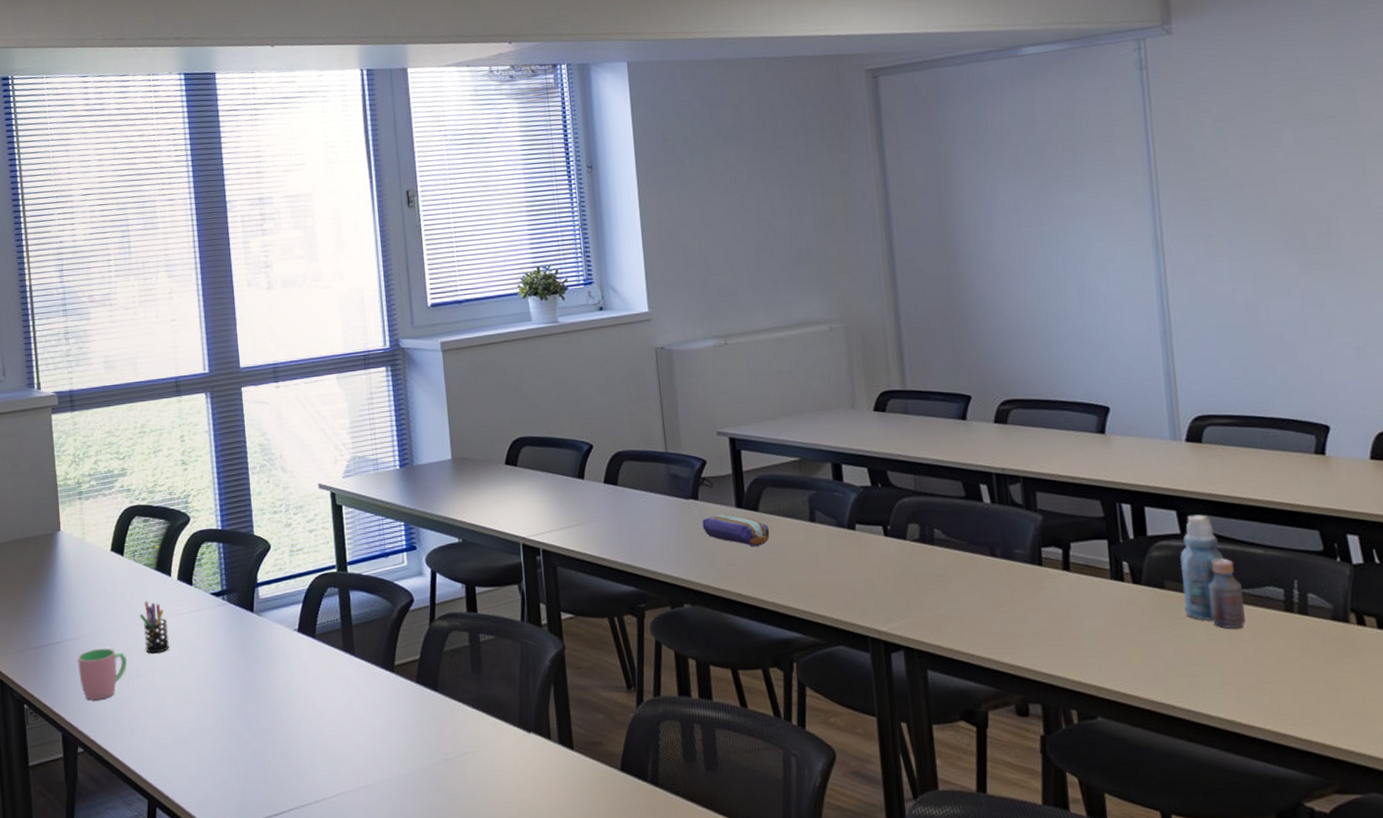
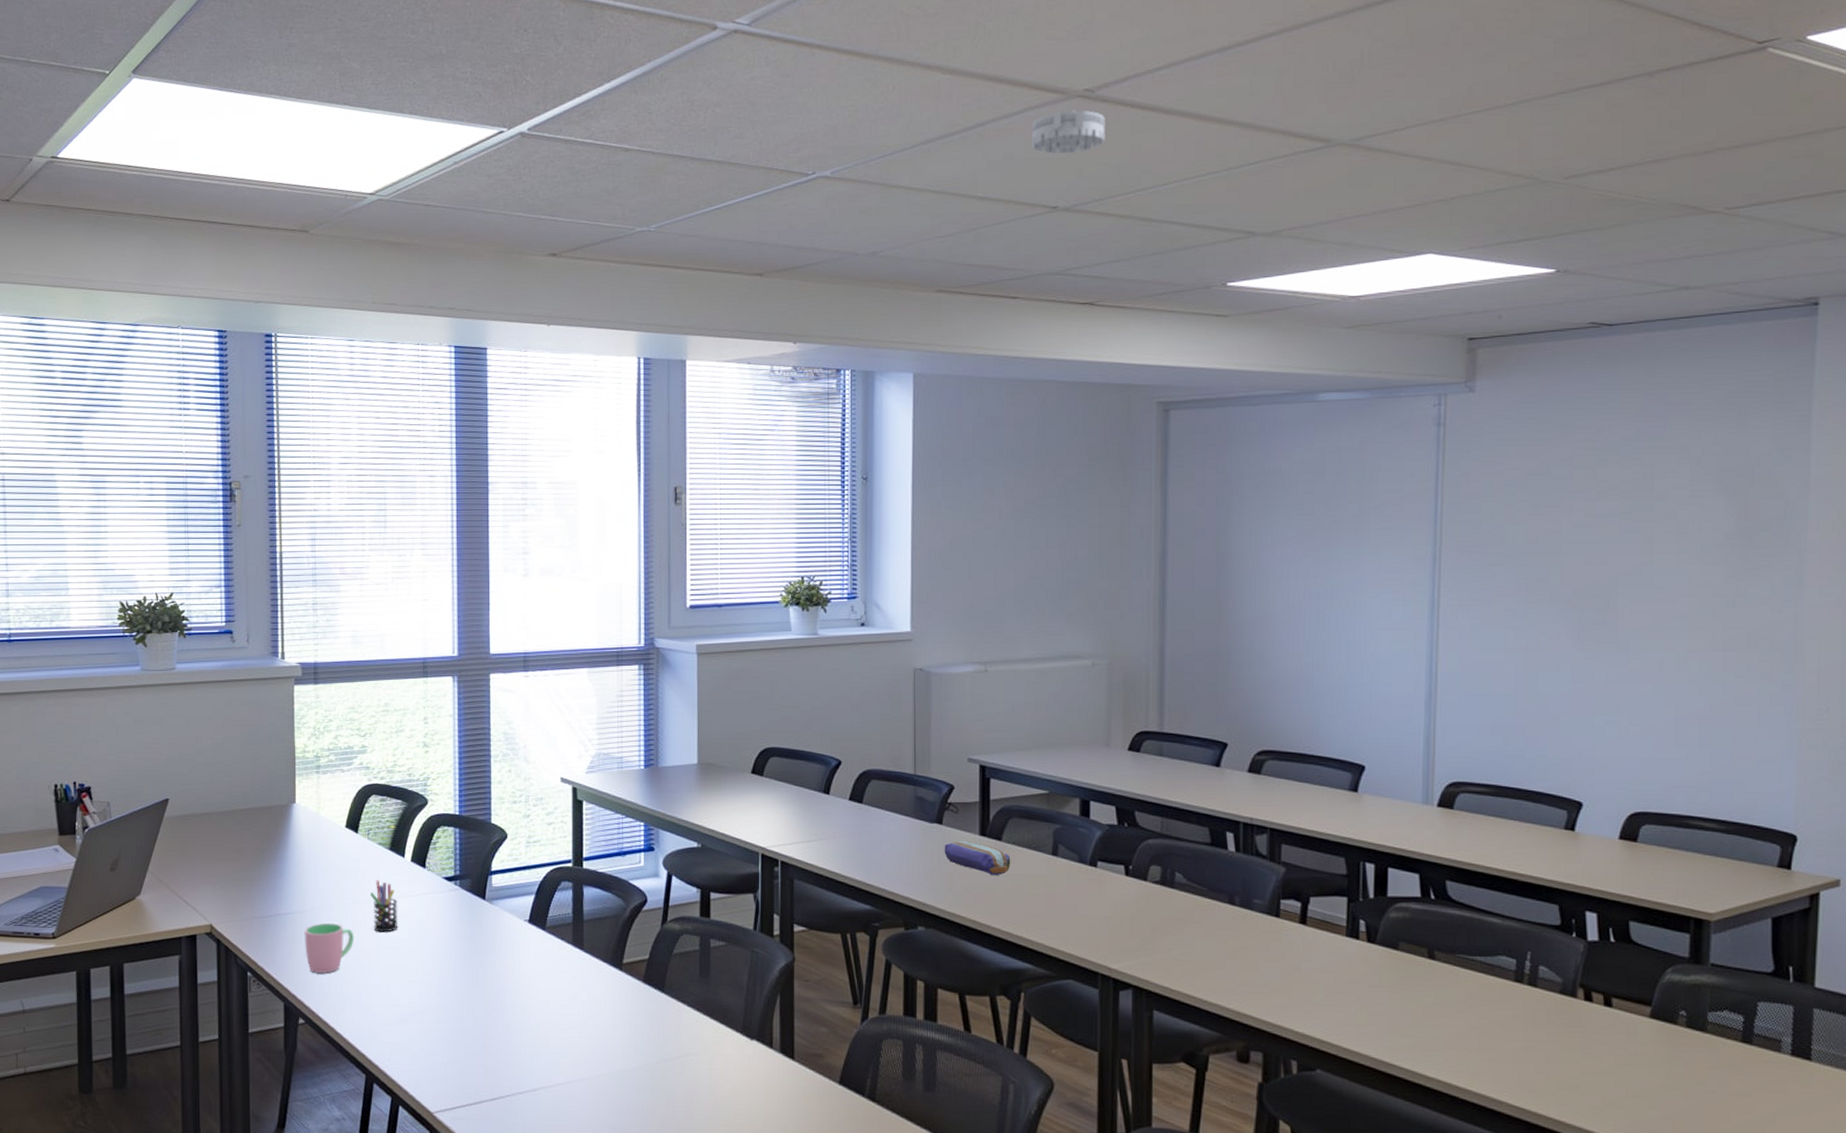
bottle: present [1180,514,1246,629] -> none [1416,880,1475,994]

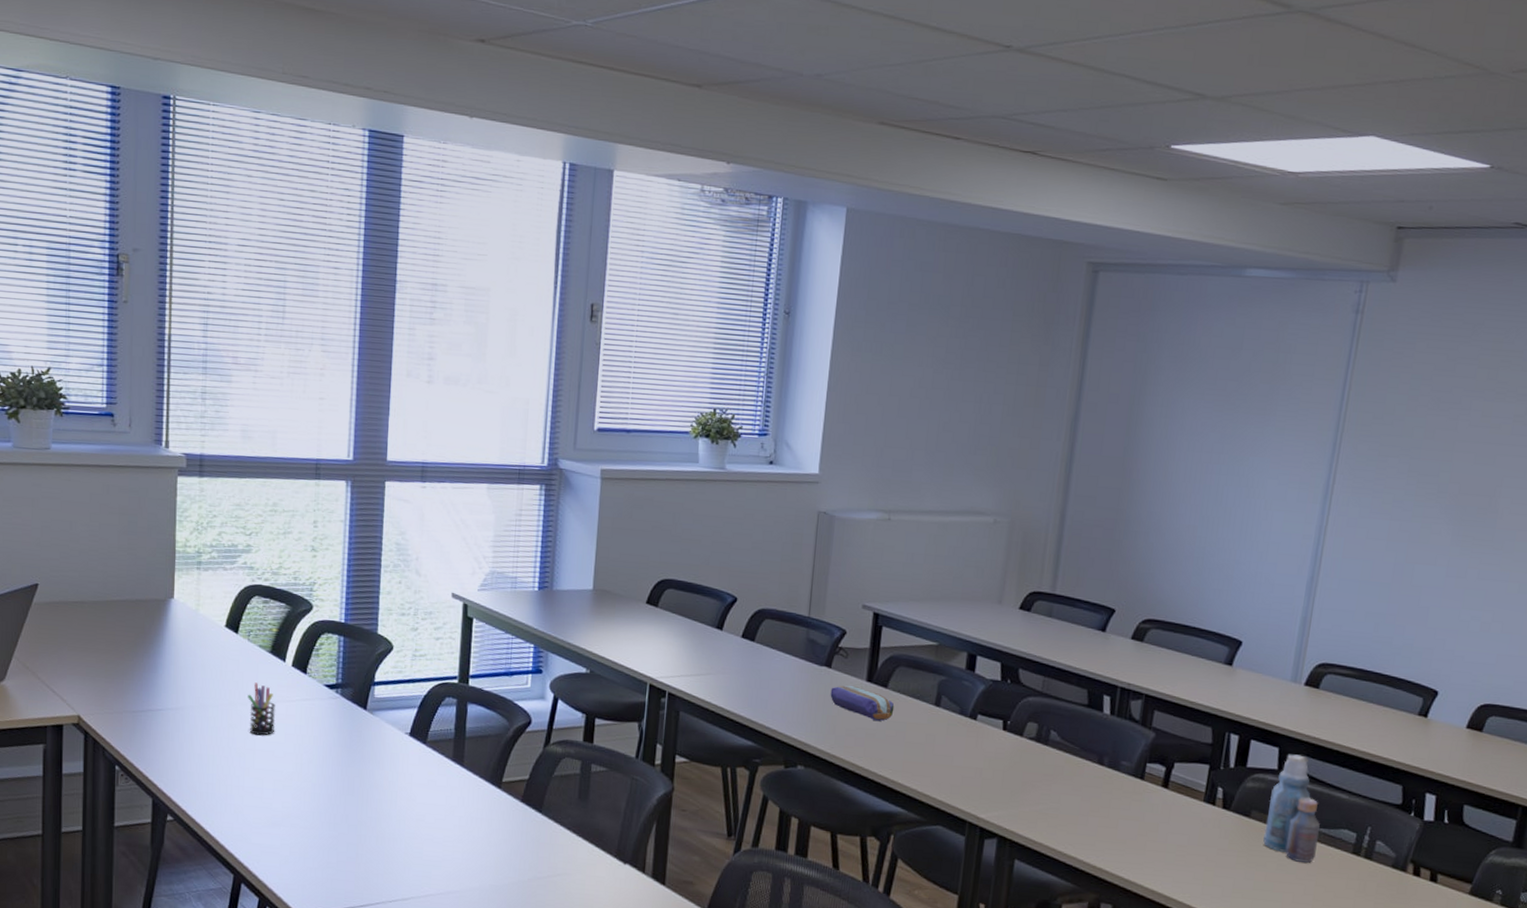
cup: present [305,923,354,973] -> none [177,722,228,772]
bottle: none [1416,880,1475,994] -> present [1263,754,1320,863]

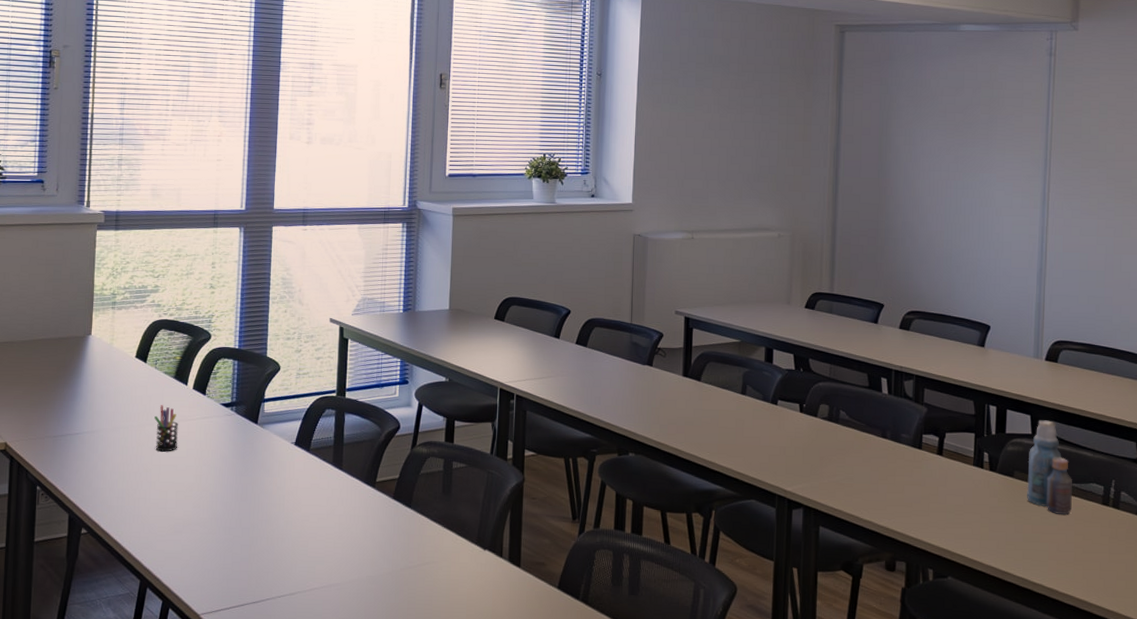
pencil case: present [830,685,895,721] -> none [653,380,708,410]

